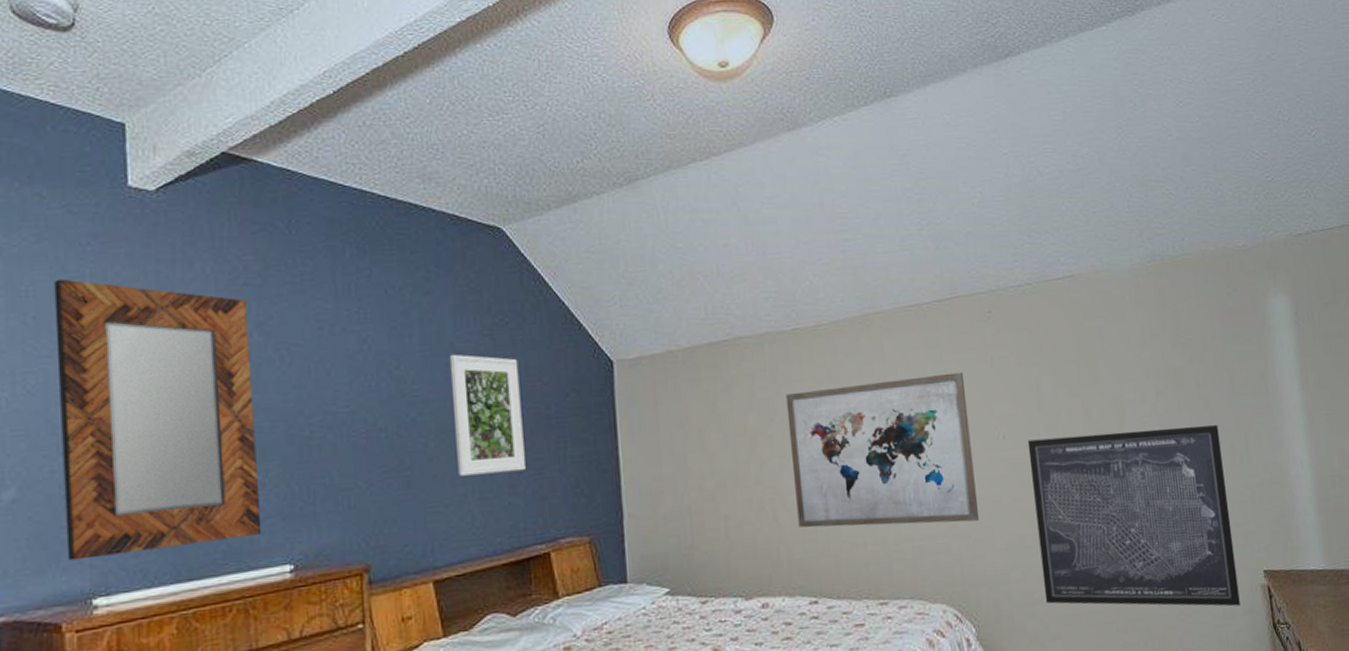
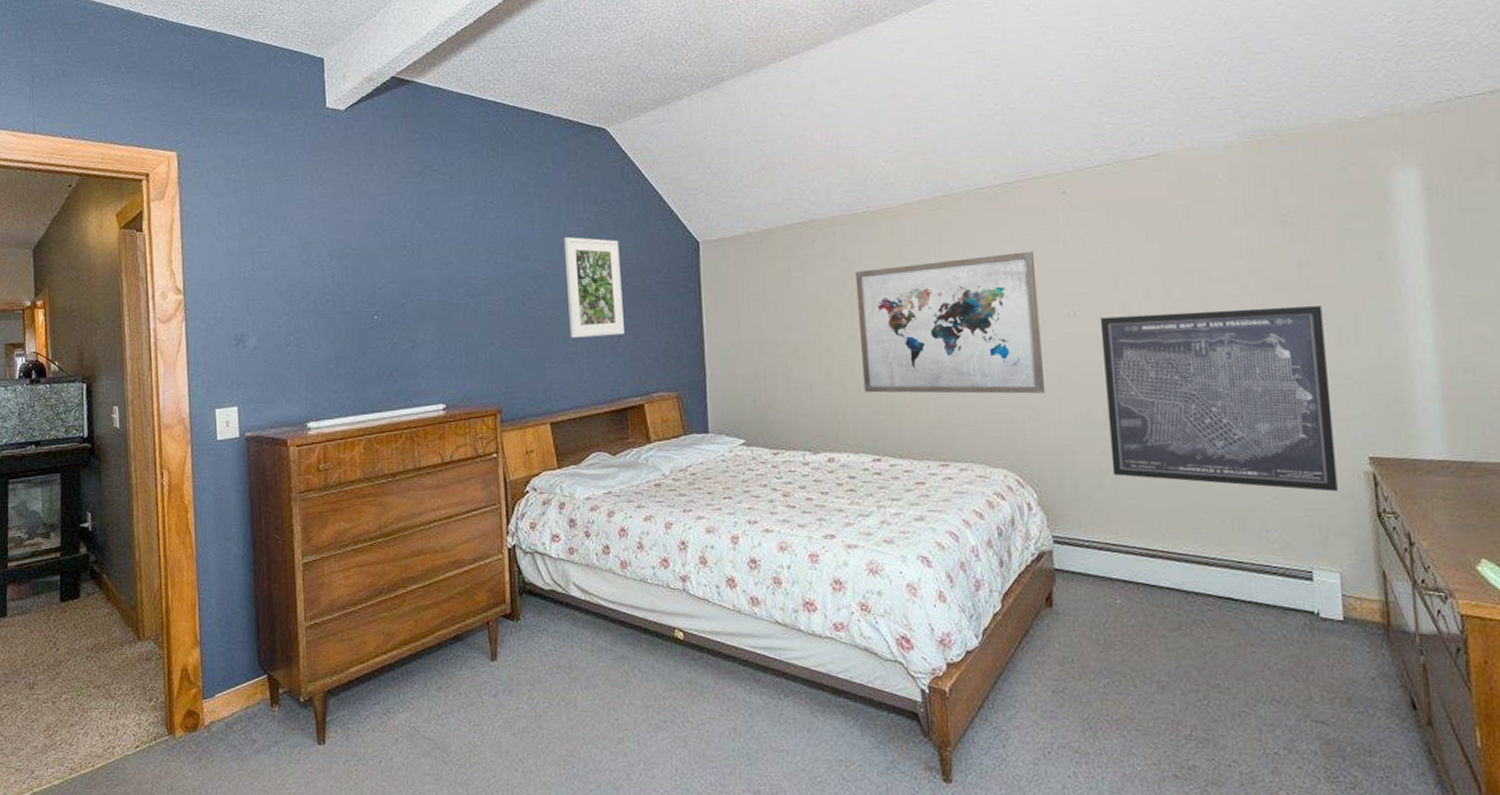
home mirror: present [53,278,260,561] -> none [278,181,422,393]

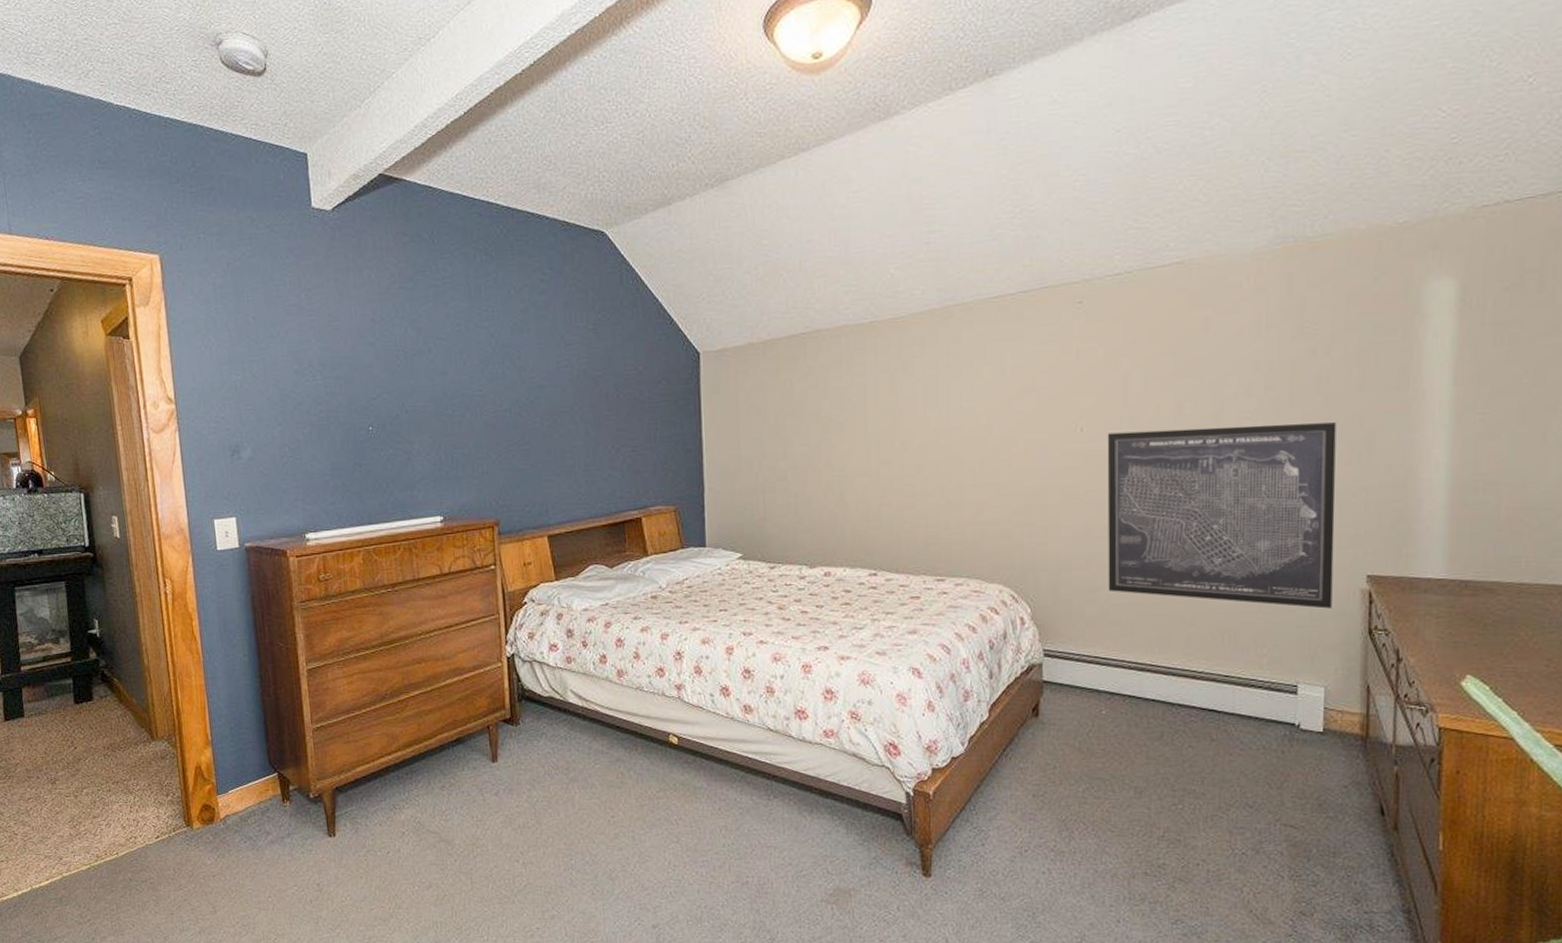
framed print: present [563,236,625,338] -> none [560,346,622,451]
wall art: present [855,251,1044,394] -> none [859,364,1045,510]

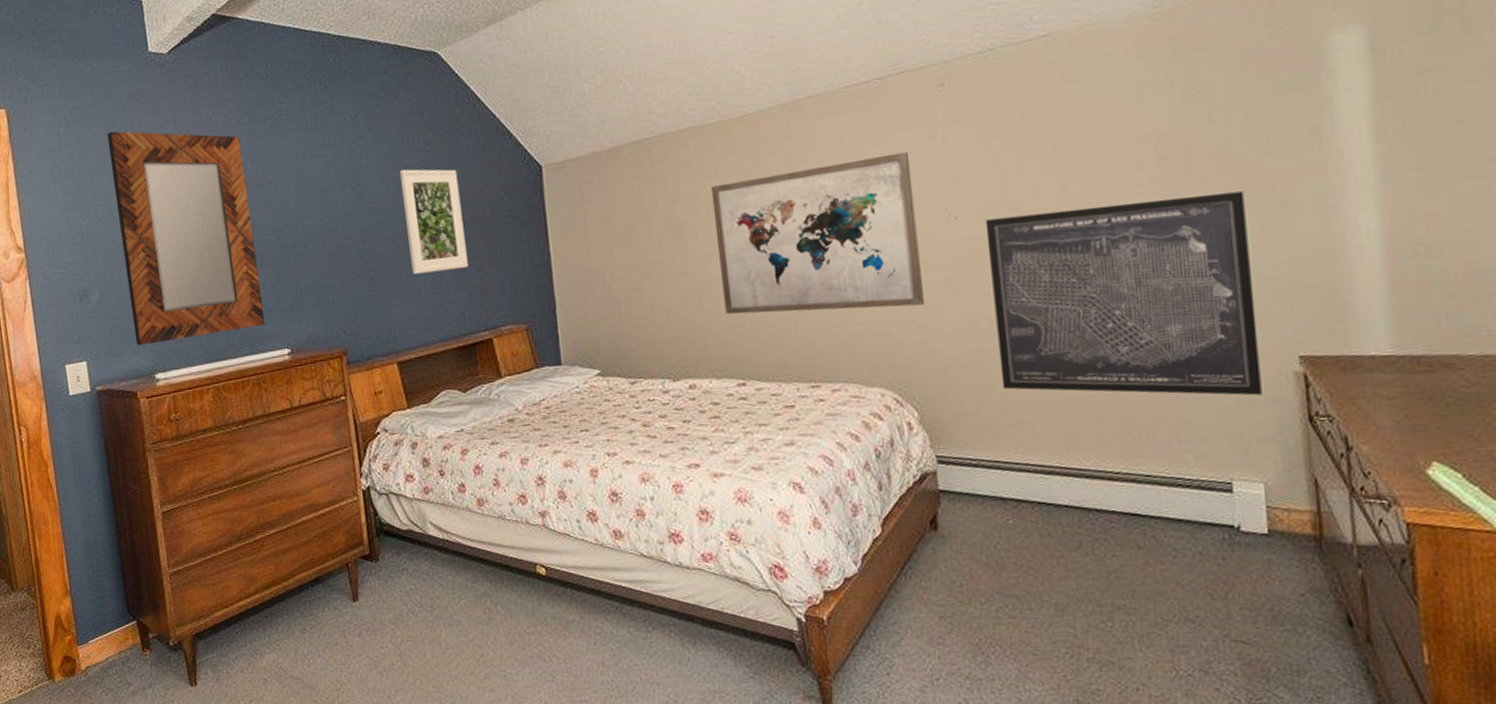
home mirror: none [265,286,418,505] -> present [107,131,265,346]
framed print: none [560,346,622,451] -> present [399,169,468,275]
wall art: none [859,364,1045,510] -> present [711,152,924,315]

